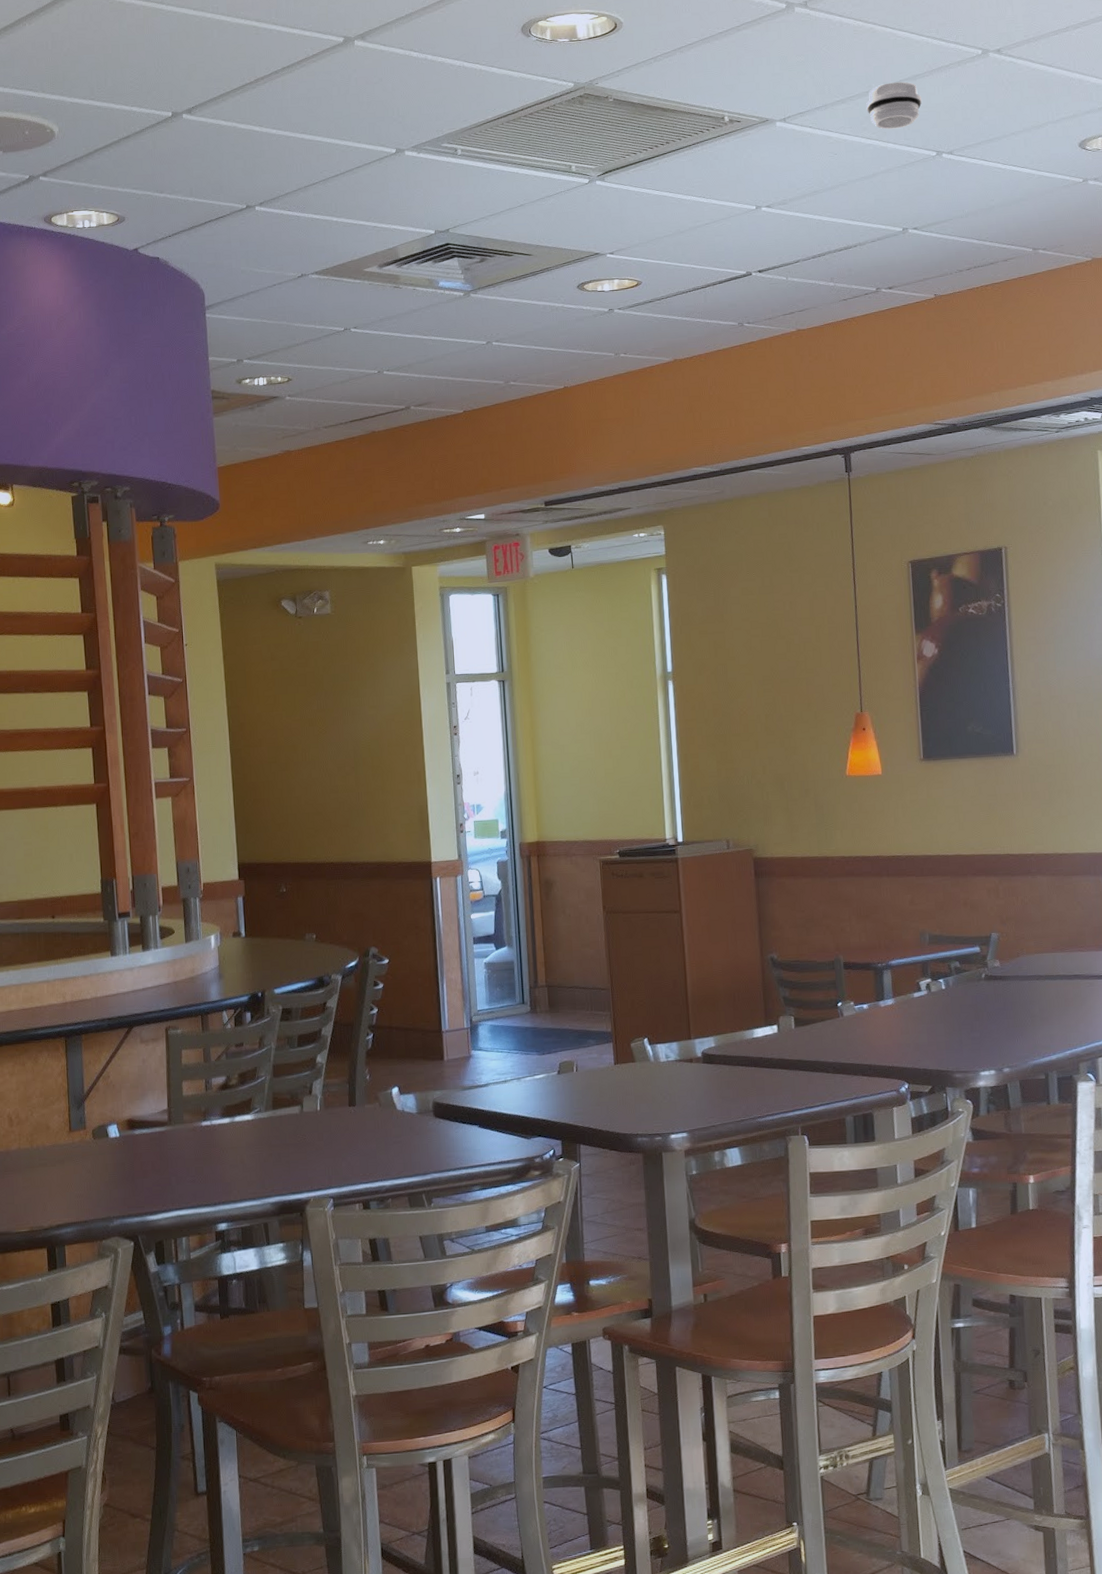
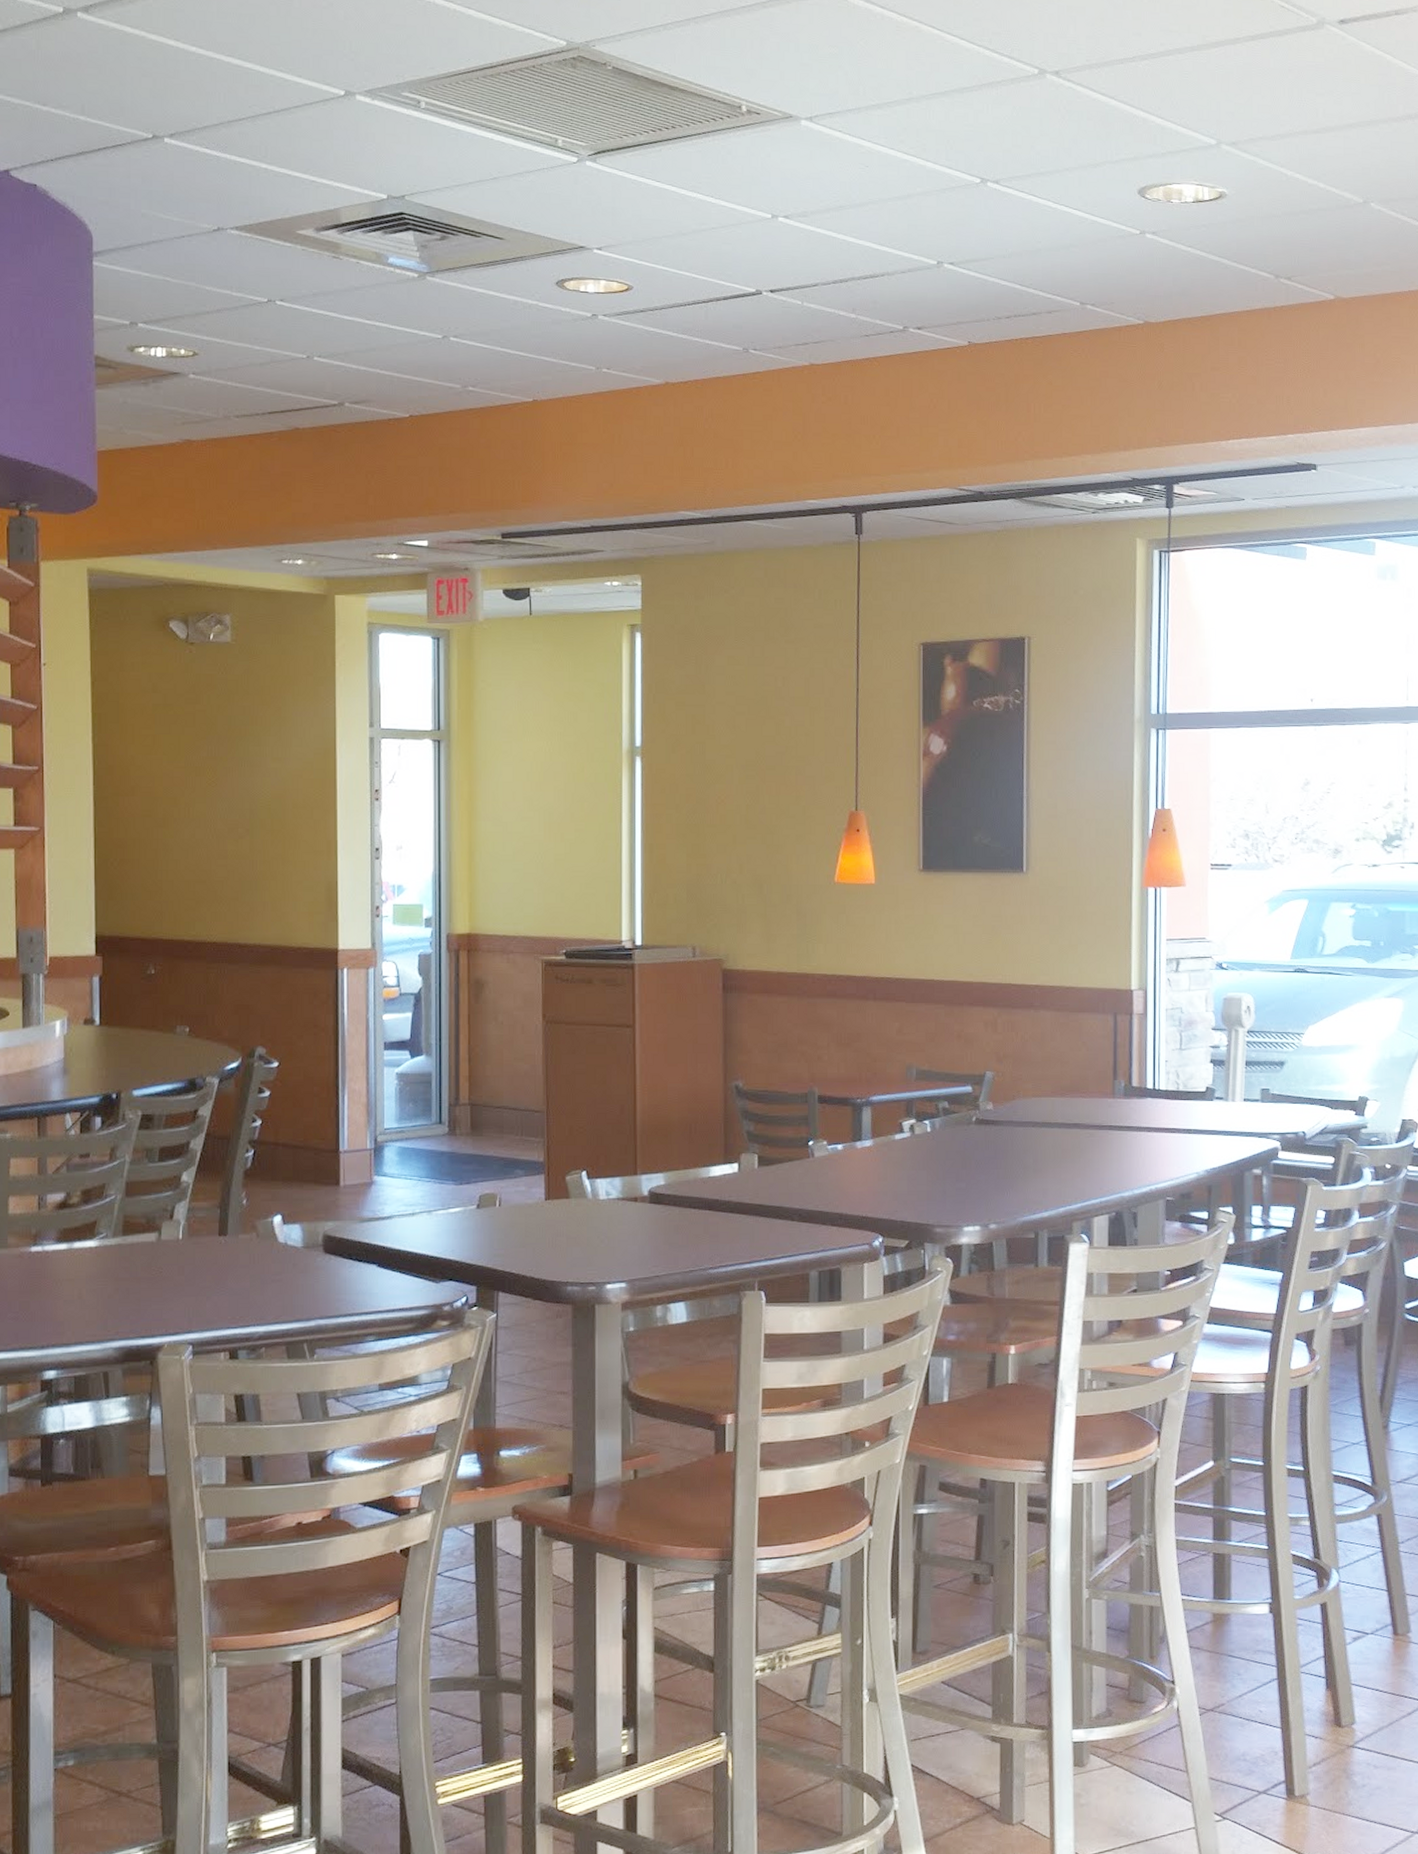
smoke detector: present [866,82,922,130] -> none [905,92,969,147]

